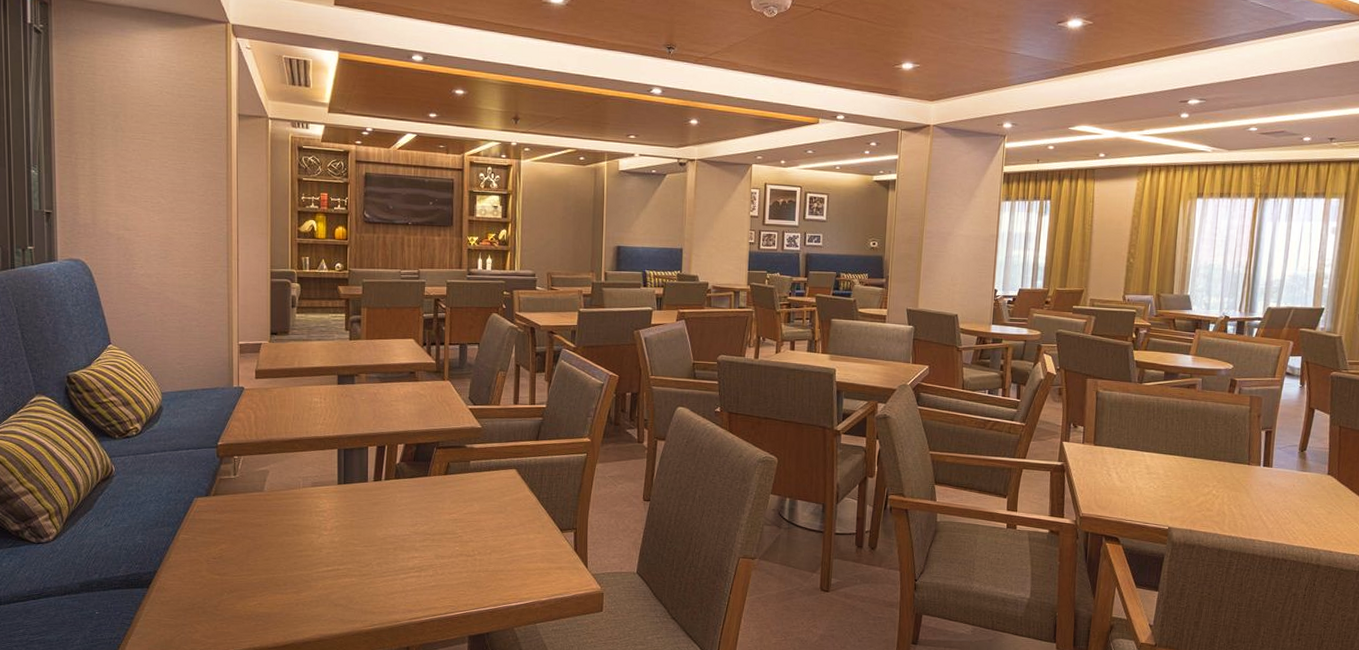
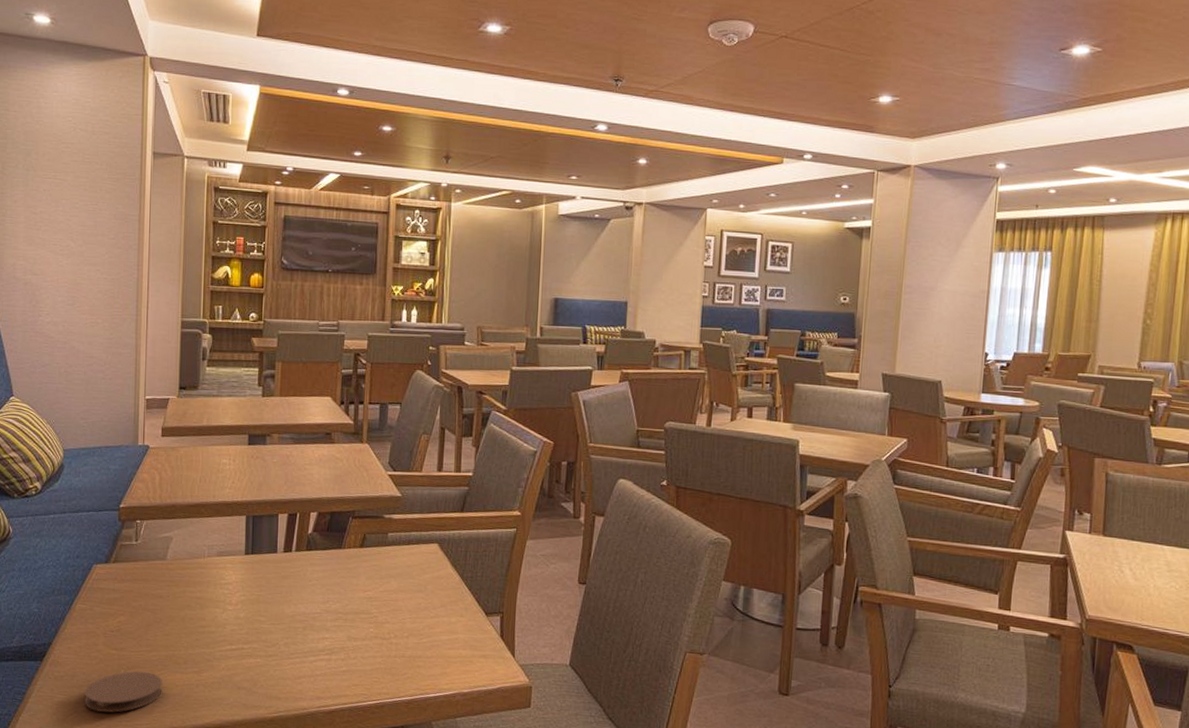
coaster: none [190,593,264,632] -> present [84,671,162,713]

